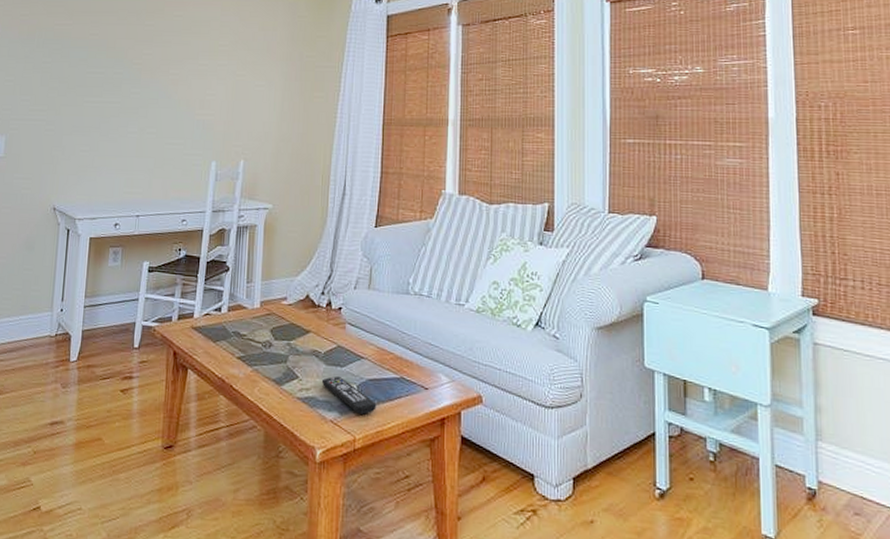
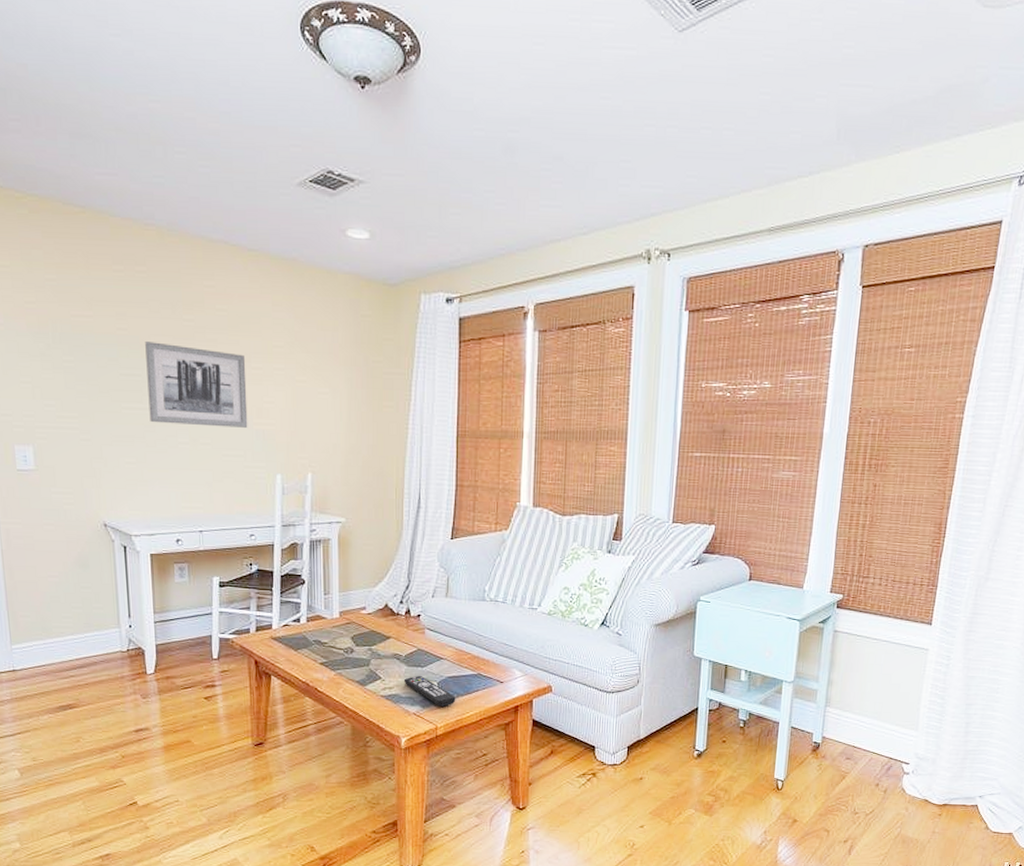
wall art: none [106,44,194,118] -> present [145,342,248,428]

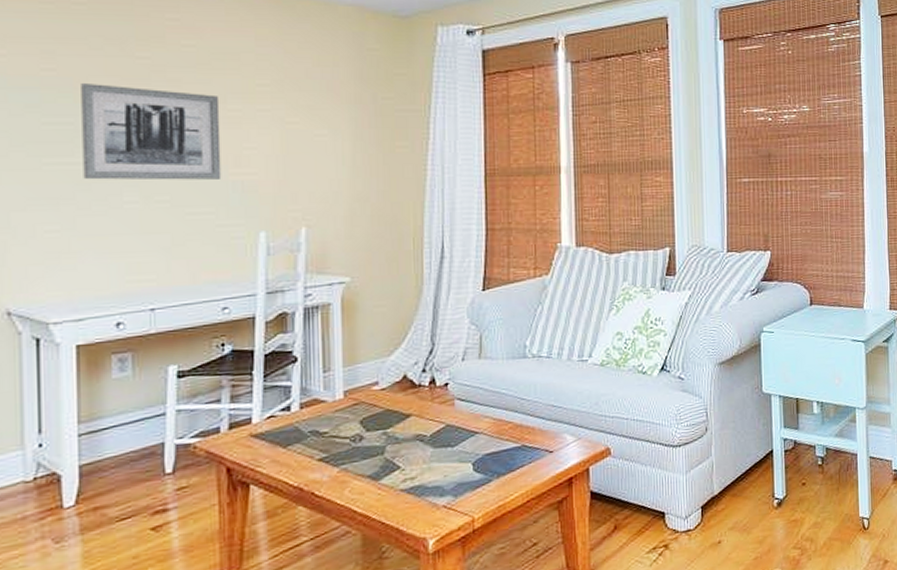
remote control: present [403,675,456,707] -> none [429,456,496,493]

